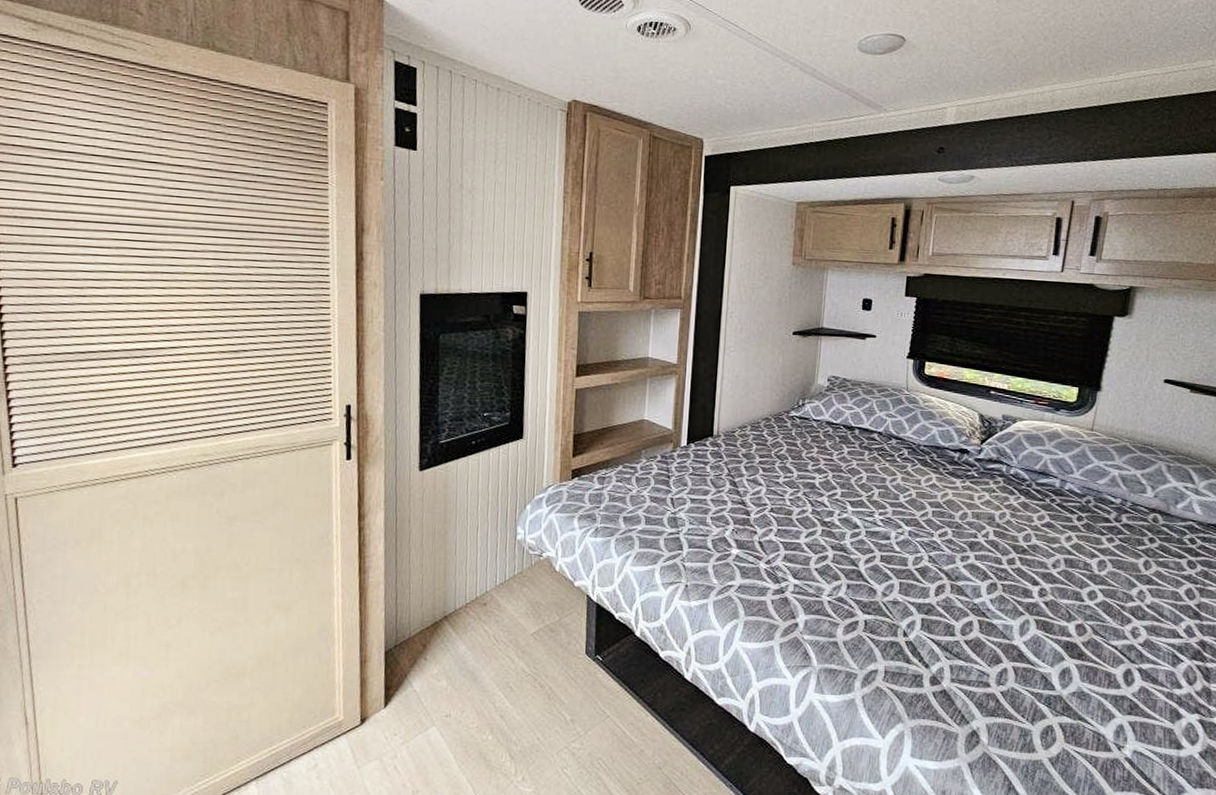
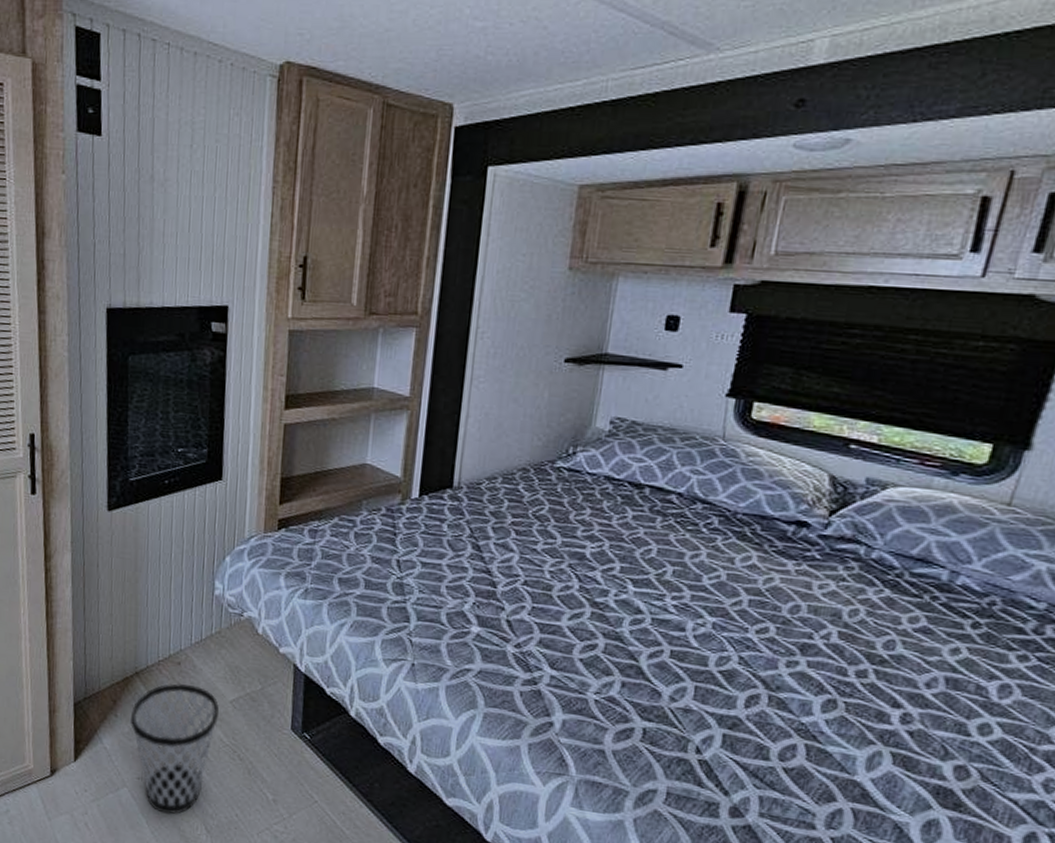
wastebasket: none [439,622,522,746] -> present [131,682,220,814]

